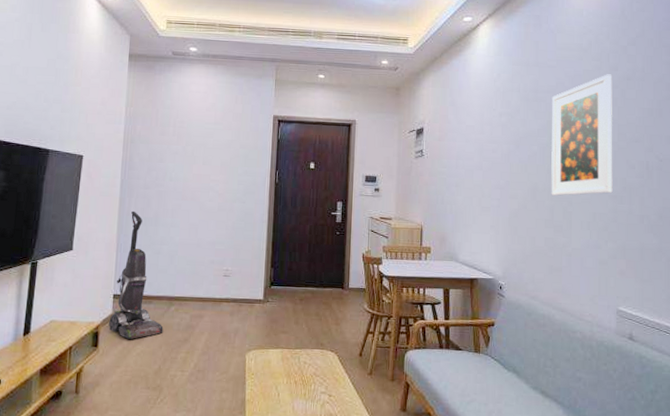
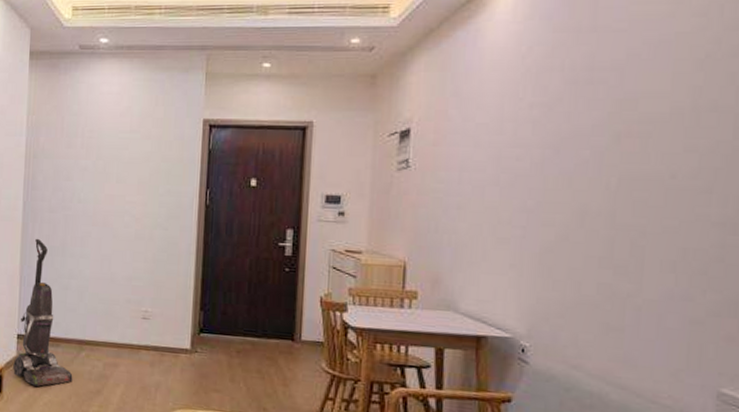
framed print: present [551,74,613,196] -> none [610,36,728,223]

